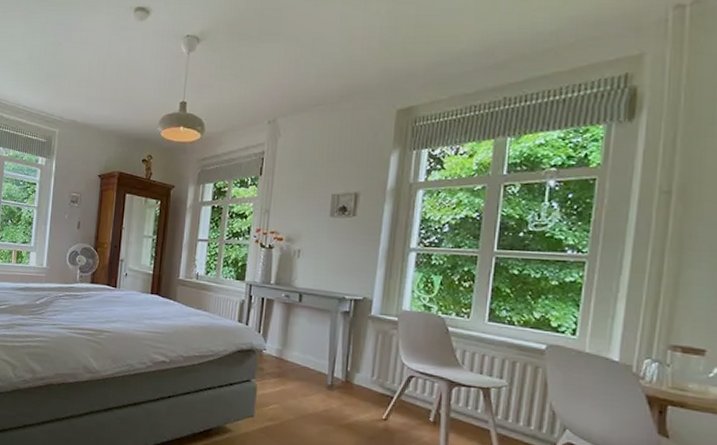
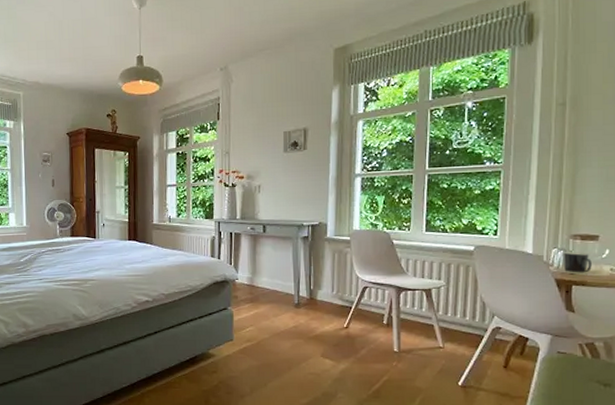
mug: none [657,364,695,394] -> present [563,252,592,275]

